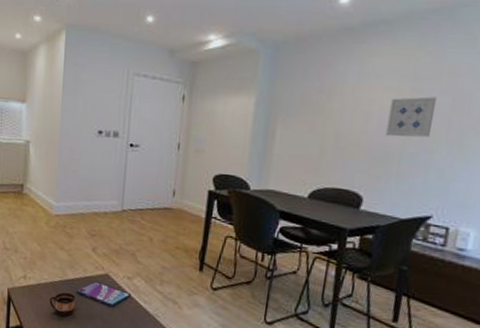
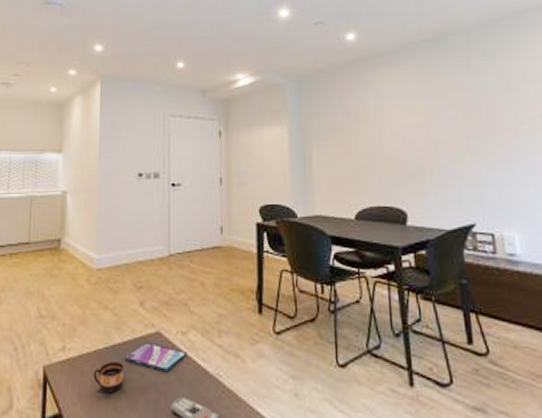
wall art: present [385,96,438,138] -> none [410,112,452,151]

